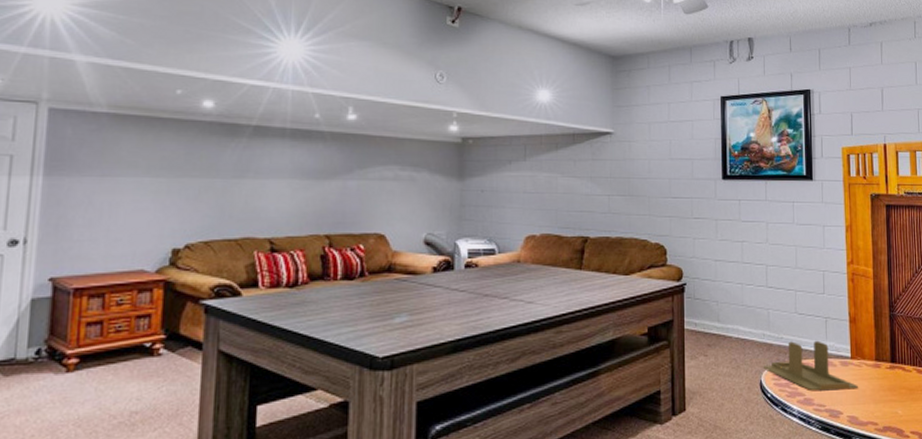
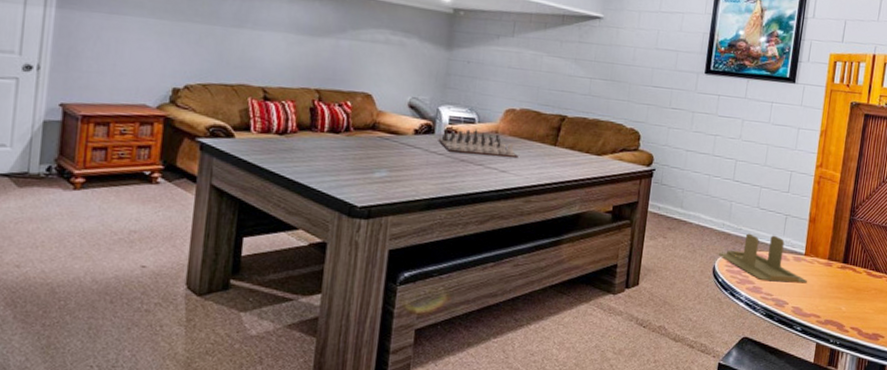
chess set: none [458,260,544,288] -> present [438,129,519,159]

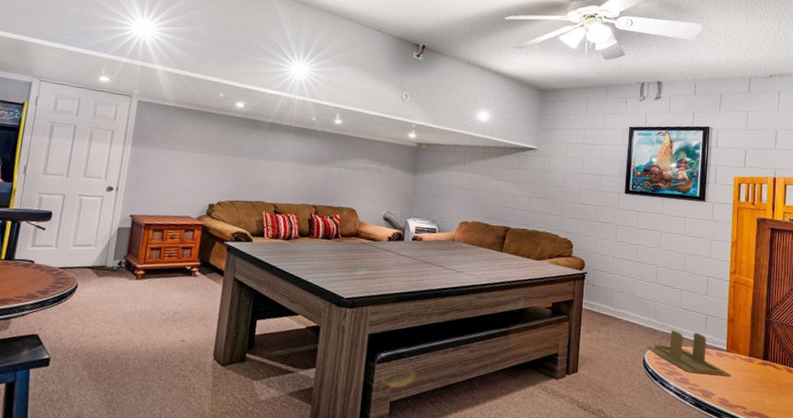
chess set: present [438,129,519,159] -> none [406,237,472,262]

